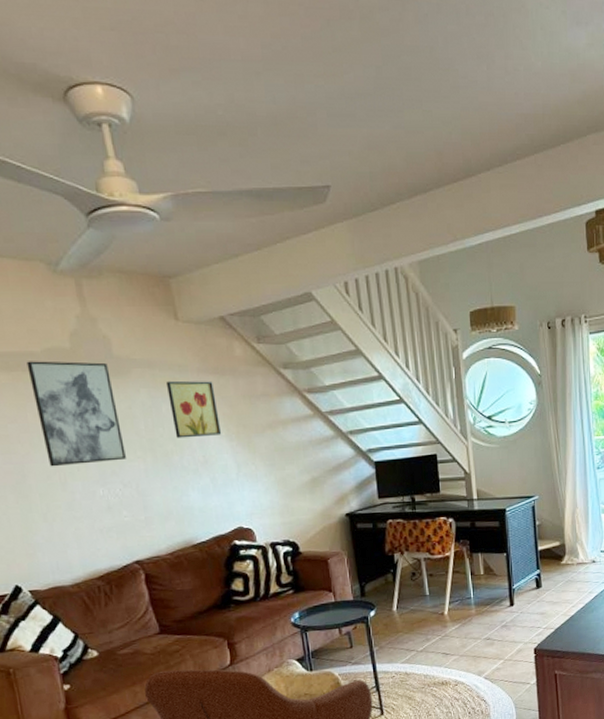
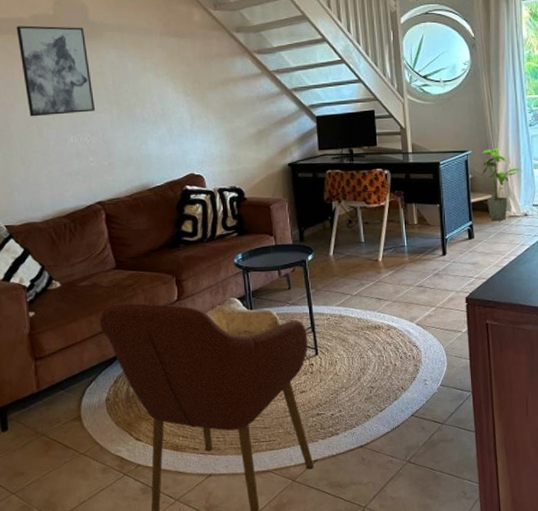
wall art: present [166,380,222,438] -> none [132,42,179,93]
house plant: none [549,493,591,569] -> present [482,148,523,221]

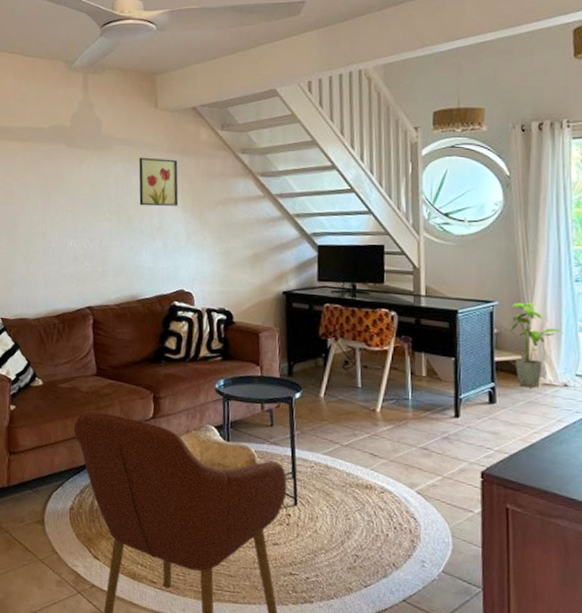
wall art: present [16,25,95,117] -> none [36,135,97,219]
wall art: none [132,42,179,93] -> present [138,157,179,207]

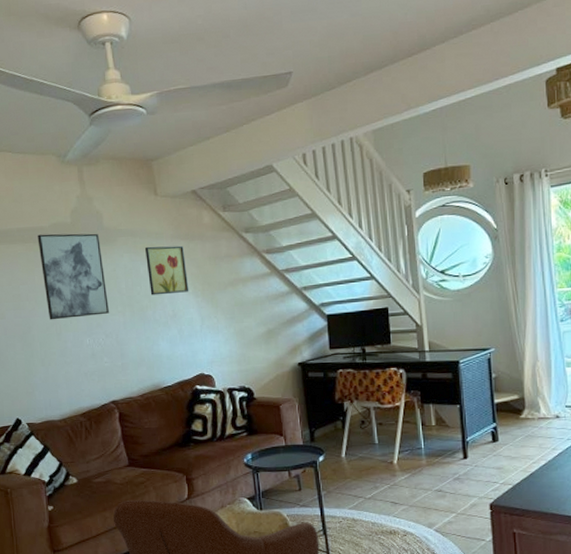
wall art: none [36,135,97,219] -> present [37,233,109,320]
house plant: present [511,302,565,388] -> none [506,346,554,423]

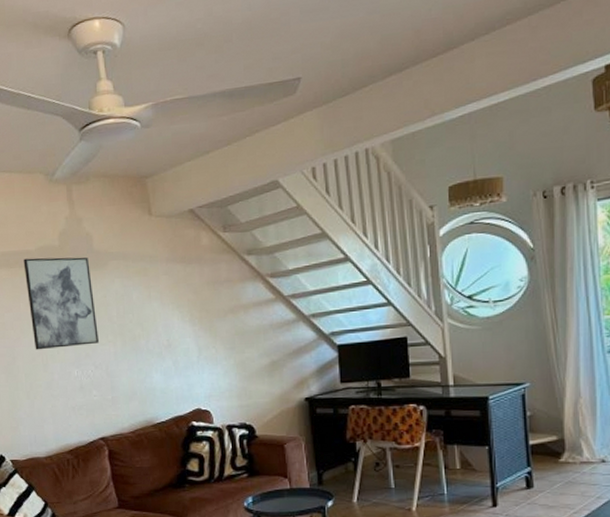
wall art: present [144,245,189,296] -> none [137,269,186,324]

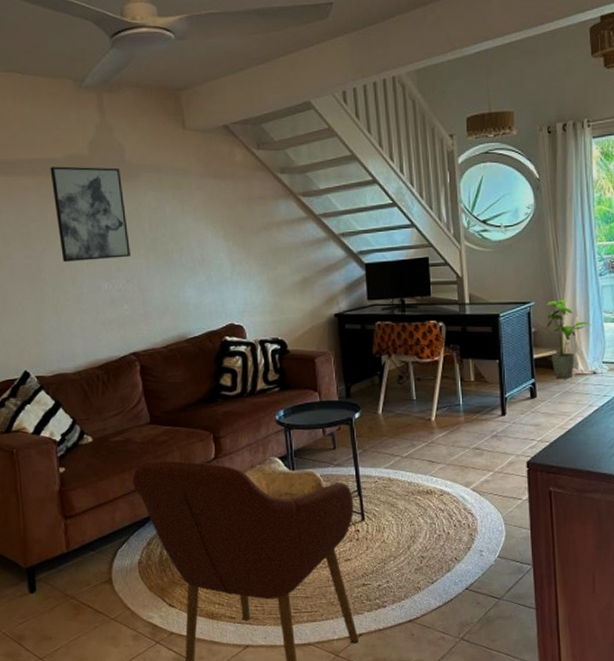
house plant: none [544,380,600,468] -> present [546,300,592,379]

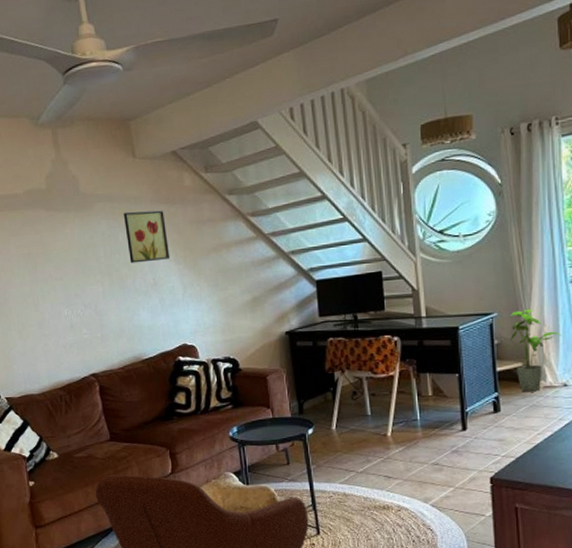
wall art: present [50,166,130,263] -> none [12,199,87,291]
wall art: none [170,184,219,238] -> present [123,210,170,263]

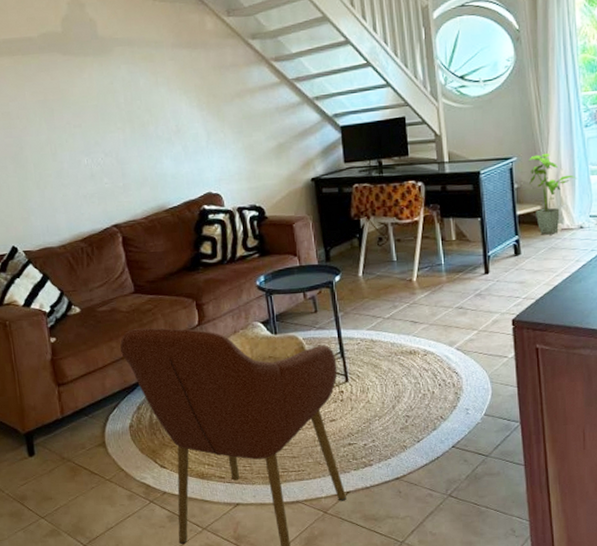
wall art: present [123,210,170,263] -> none [143,54,193,110]

